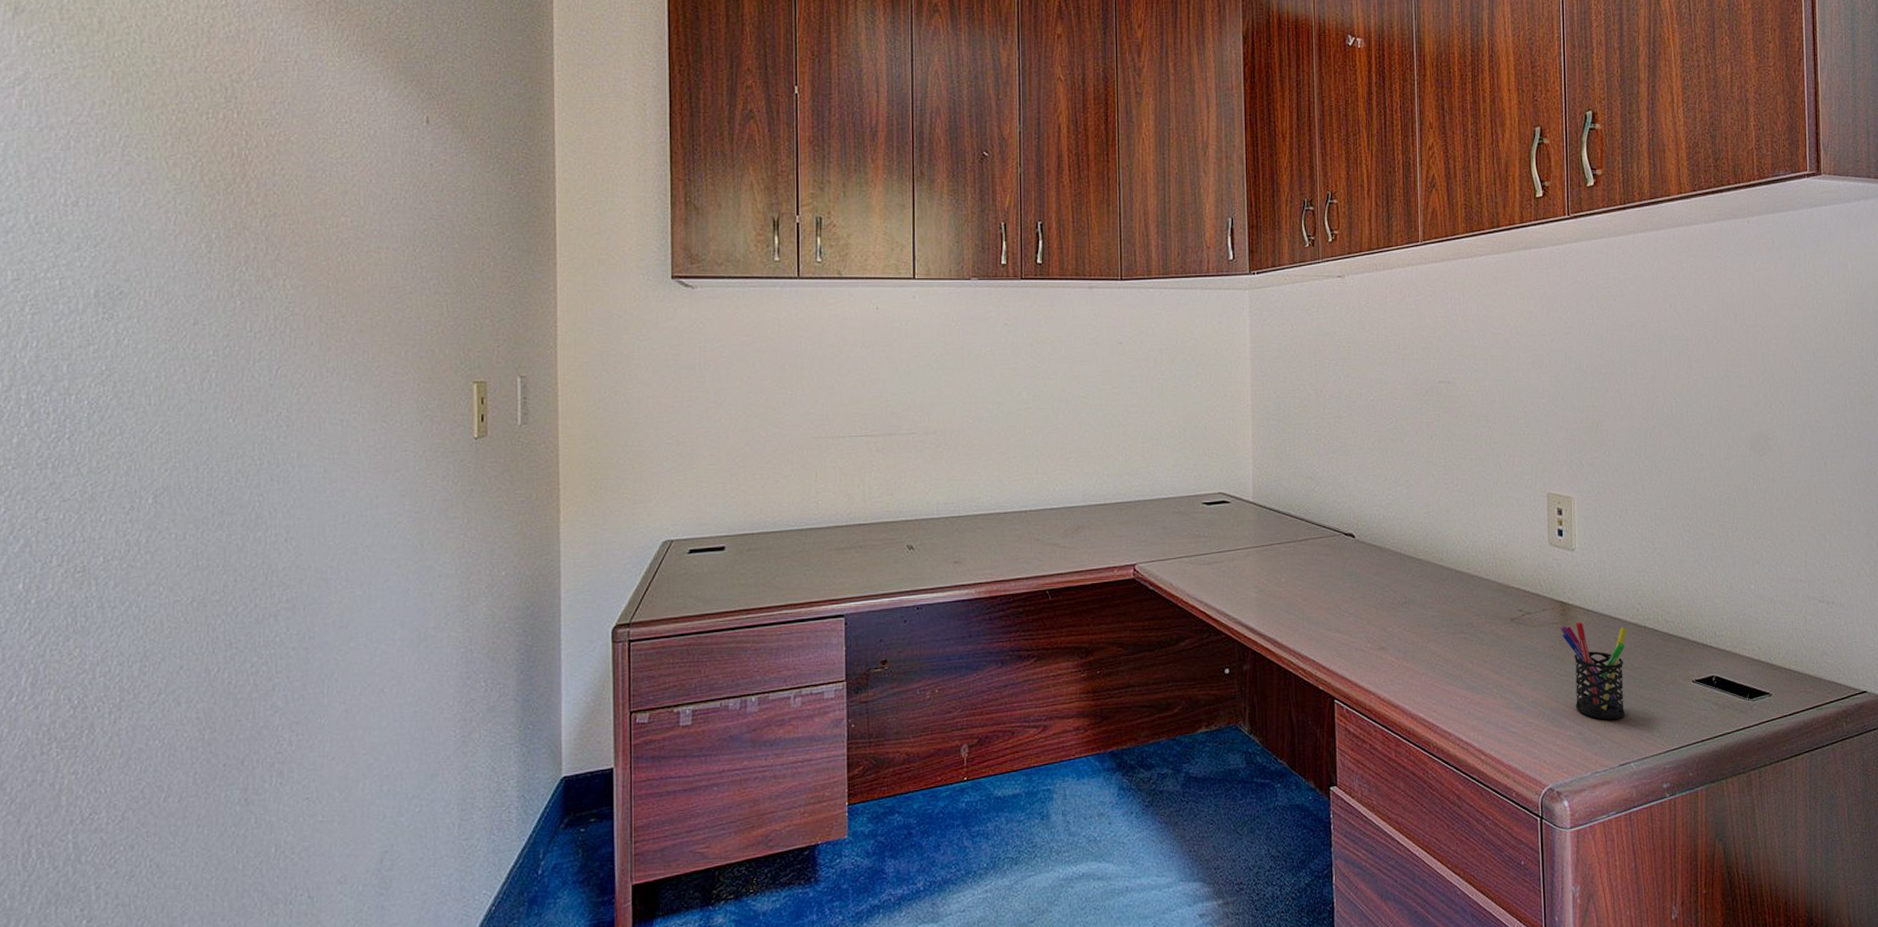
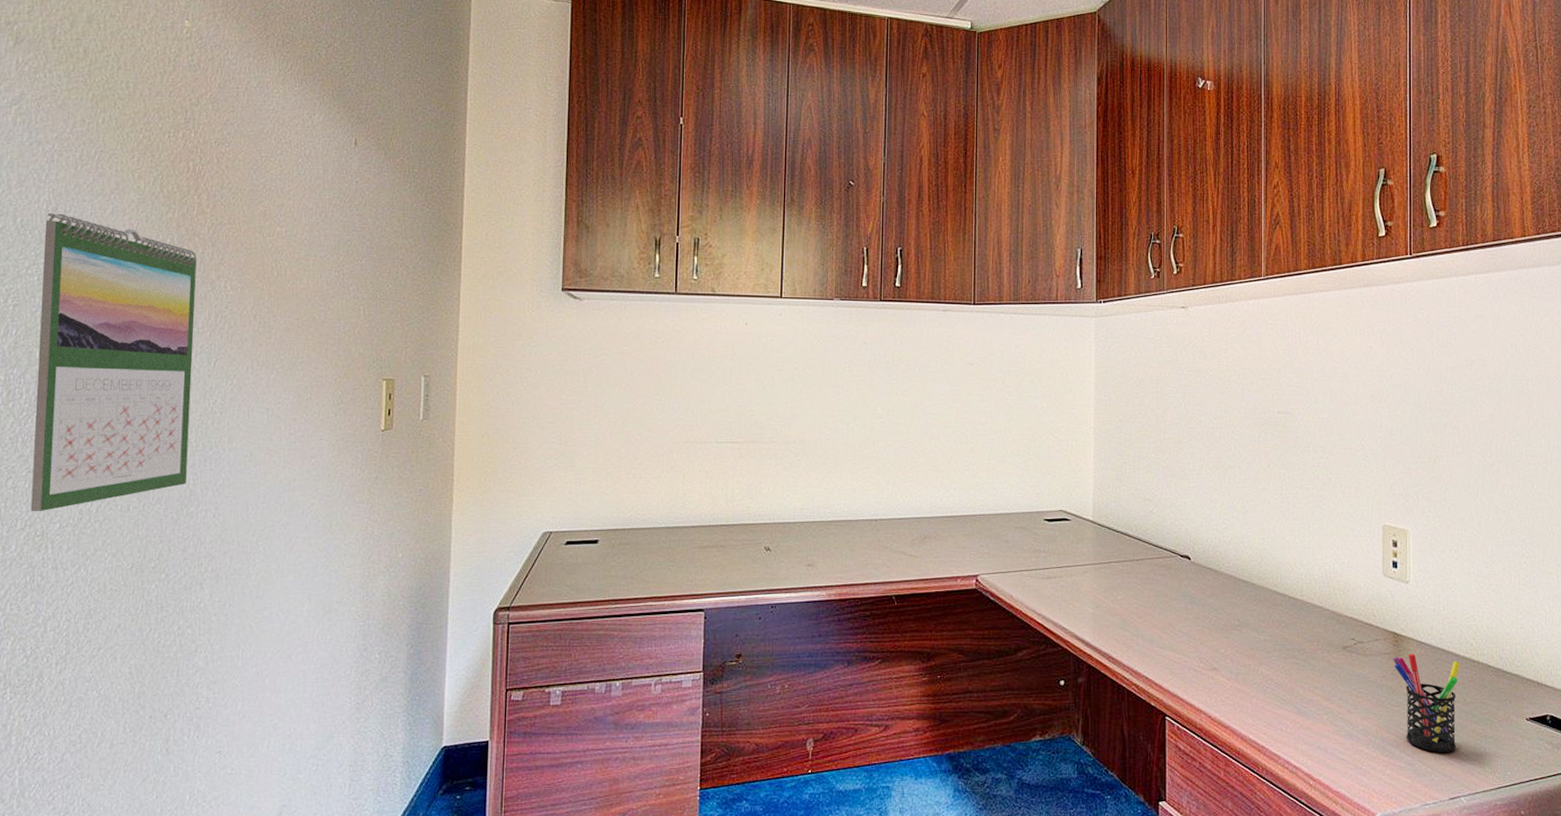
calendar: none [64,208,251,546] -> present [30,213,197,512]

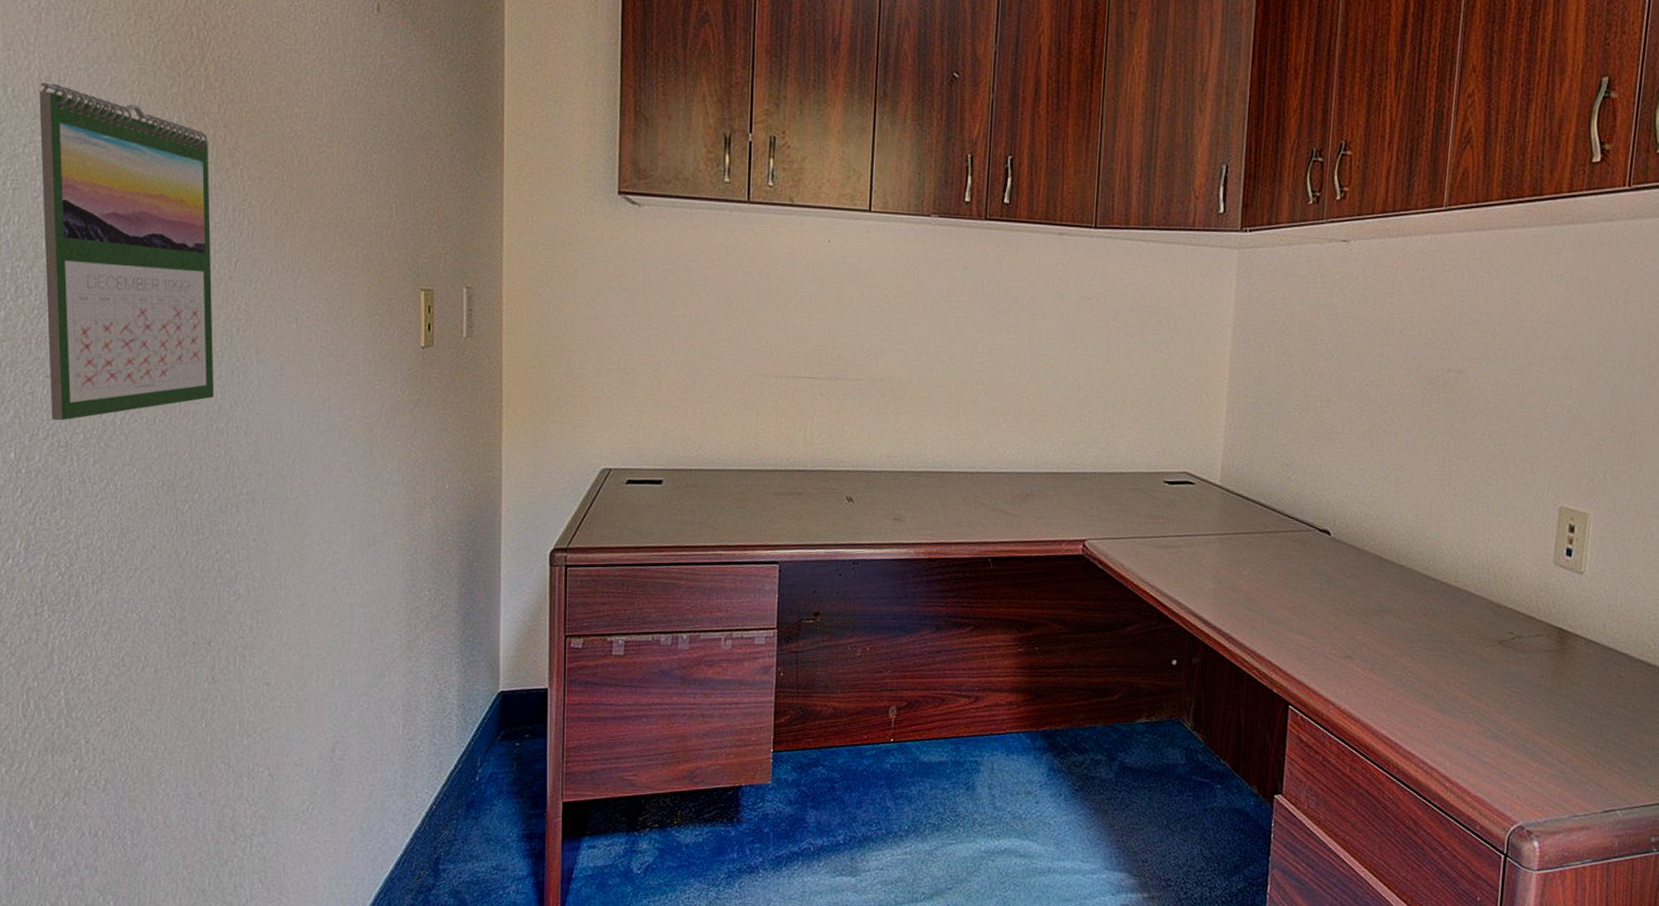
pen holder: present [1393,654,1461,752] -> none [1555,653,1634,762]

